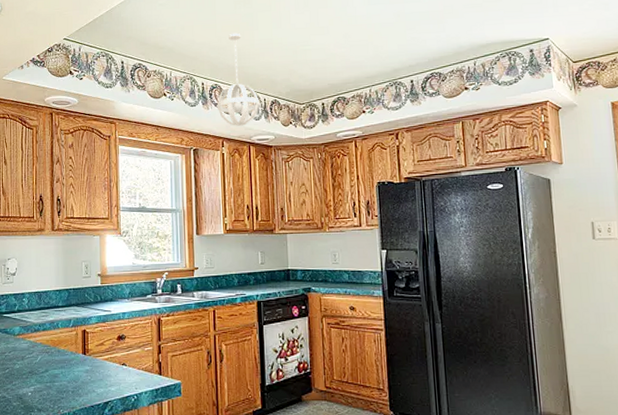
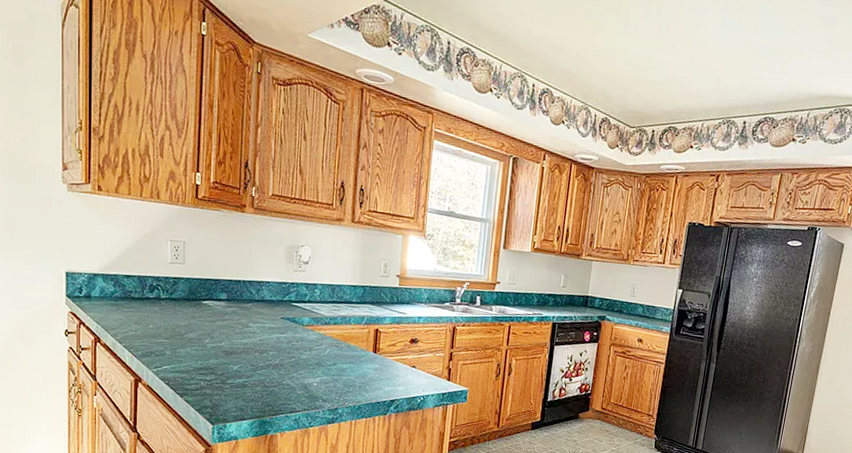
pendant light: present [216,32,260,126] -> none [544,31,590,141]

